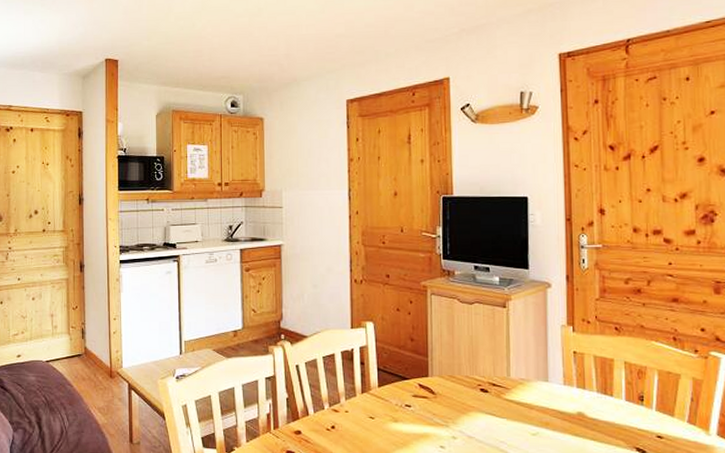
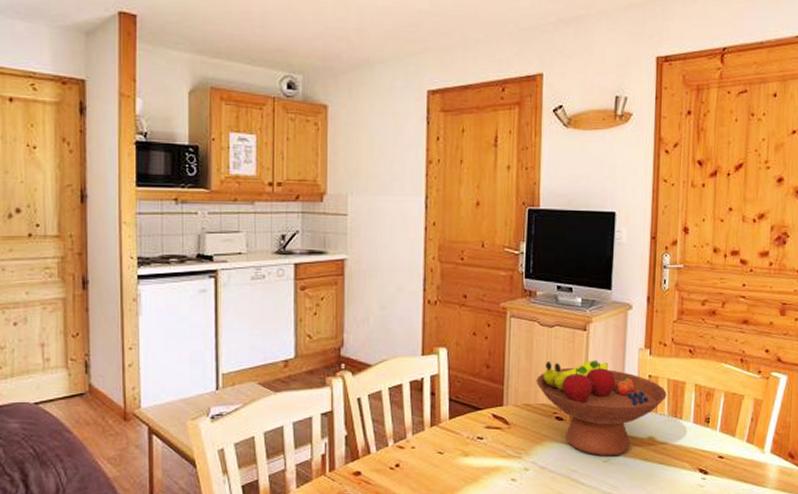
fruit bowl: none [459,336,594,430] -> present [536,360,667,457]

